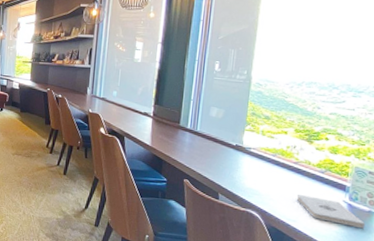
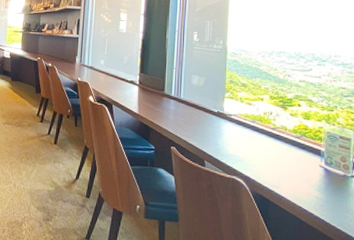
notepad: present [296,195,366,229] -> none [277,160,342,193]

